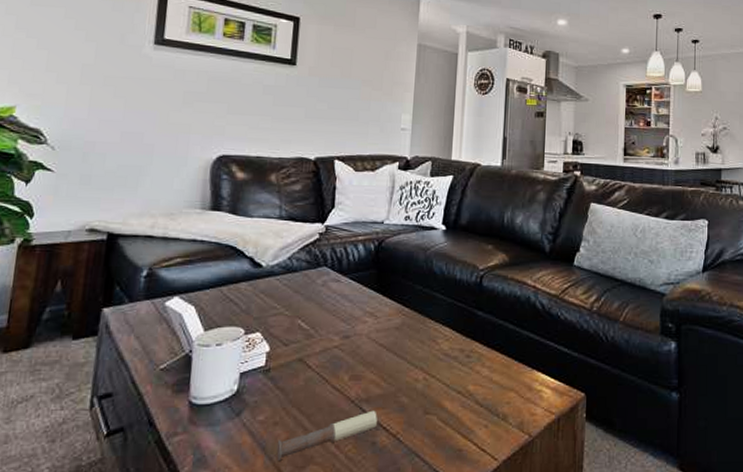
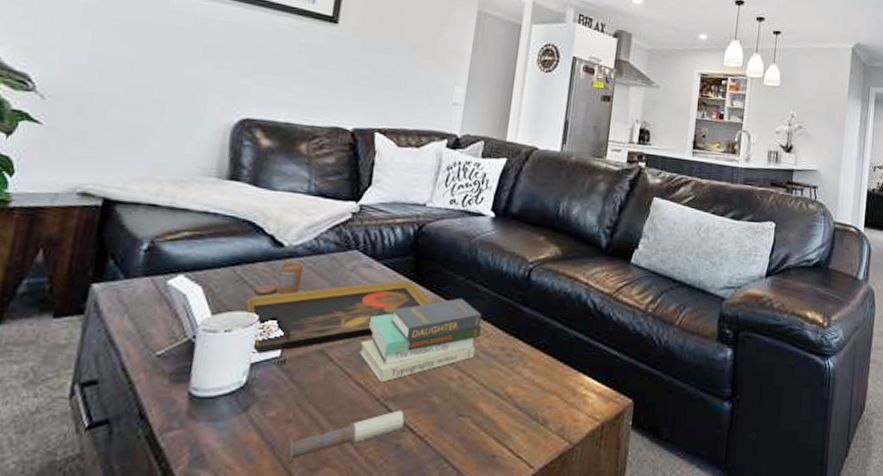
decorative tray: none [233,292,394,364] -> present [246,280,431,354]
candle: none [239,280,281,311] -> present [254,262,304,296]
books: none [334,305,442,386] -> present [359,298,482,383]

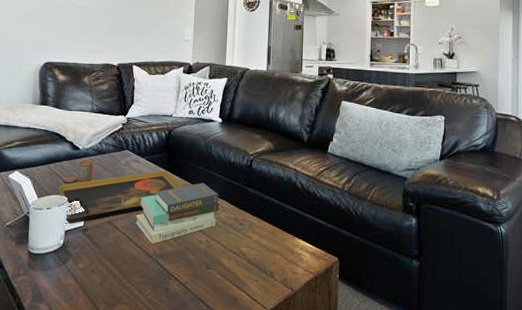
candle: present [286,410,404,463] -> none [93,264,170,300]

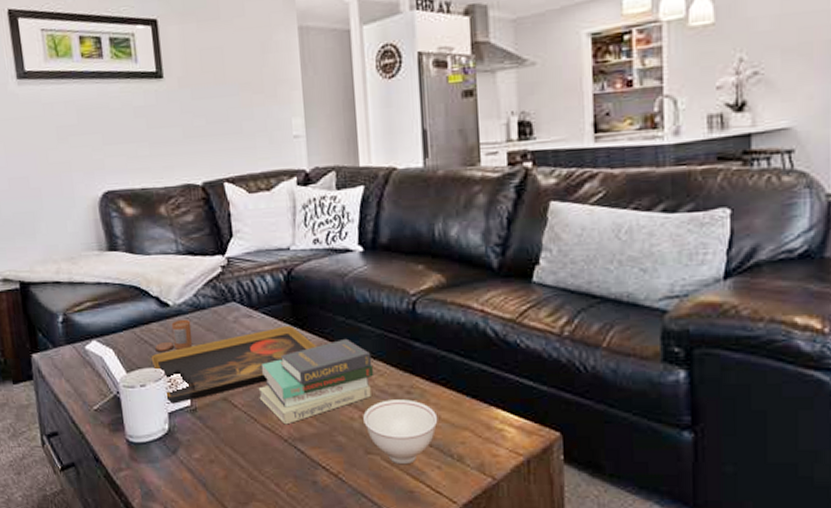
bowl: none [208,229,259,278] -> present [363,399,438,465]

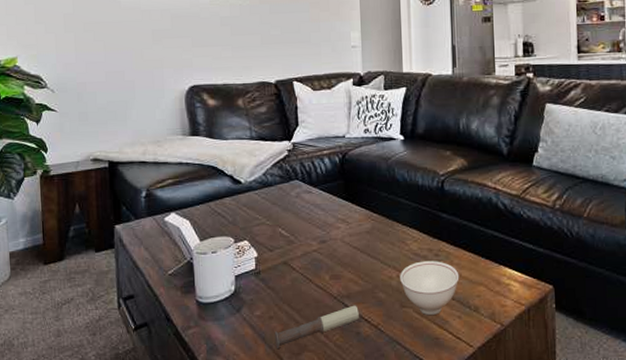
decorative tray: present [151,326,316,404] -> none [222,200,364,268]
candle: present [155,319,192,351] -> none [227,194,260,222]
candle: none [216,450,315,498] -> present [274,305,359,350]
books: present [258,338,374,425] -> none [314,210,410,284]

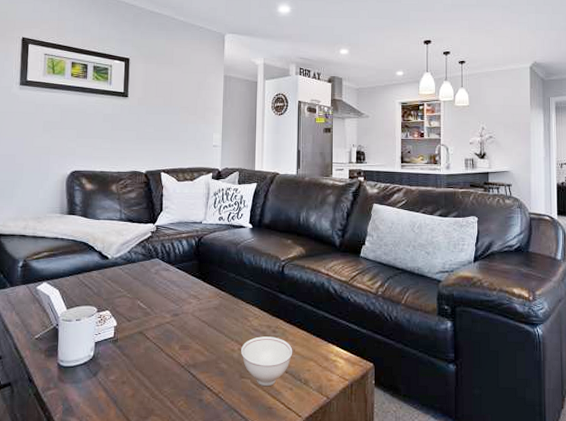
candle: present [274,305,359,350] -> none [125,374,203,413]

